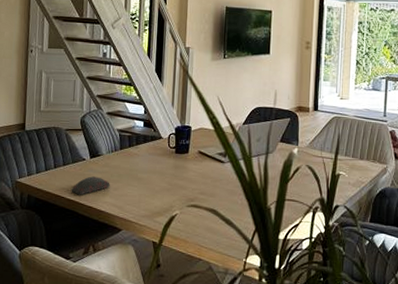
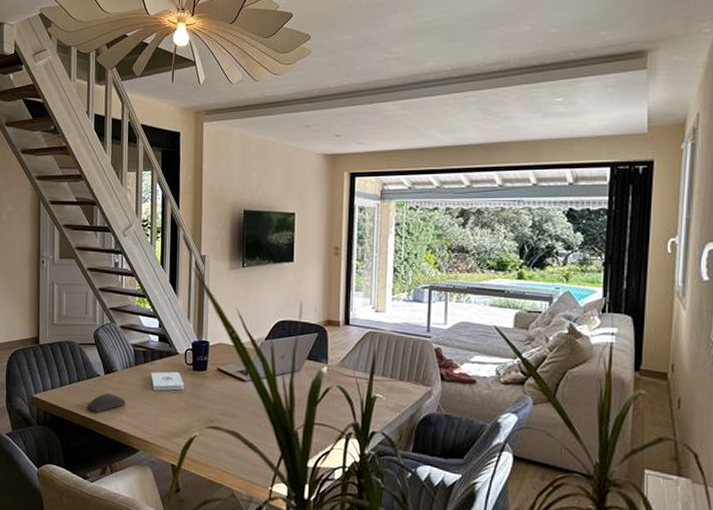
notepad: none [134,155,167,173] -> present [150,371,184,391]

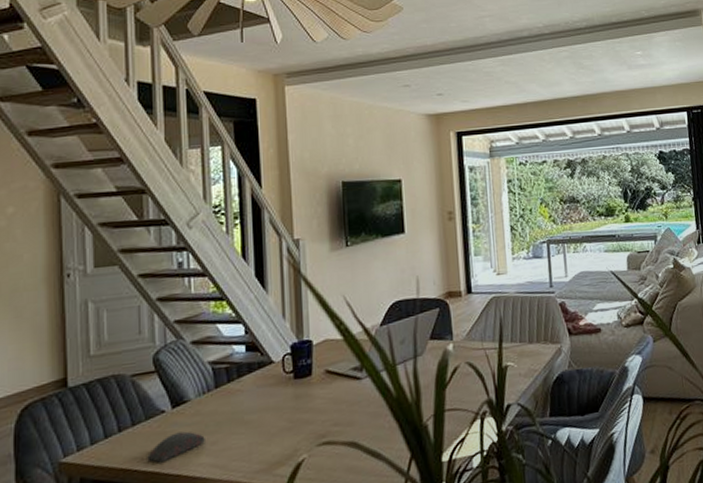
notepad: present [150,371,184,391] -> none [237,385,284,415]

